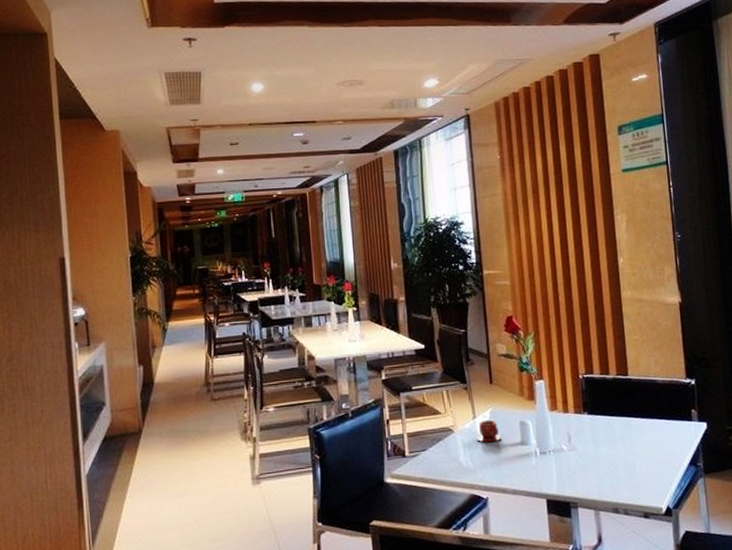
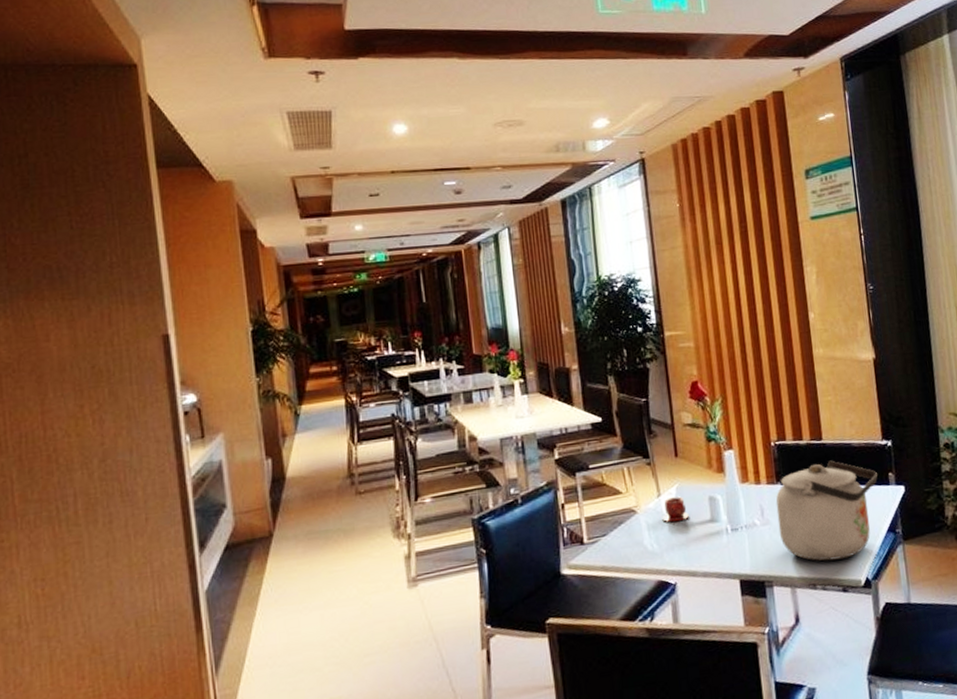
kettle: none [582,395,681,488] -> present [775,460,878,562]

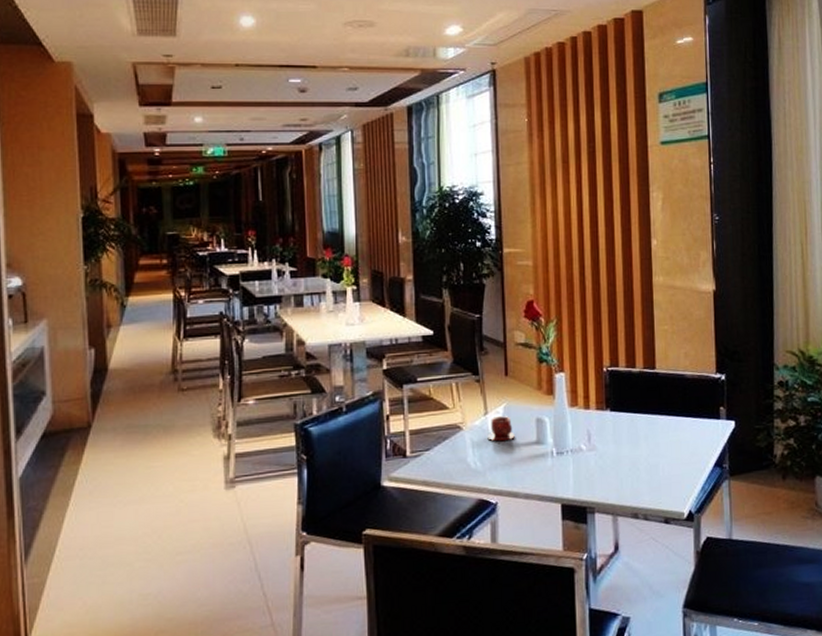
kettle: present [775,460,878,562] -> none [603,390,708,491]

